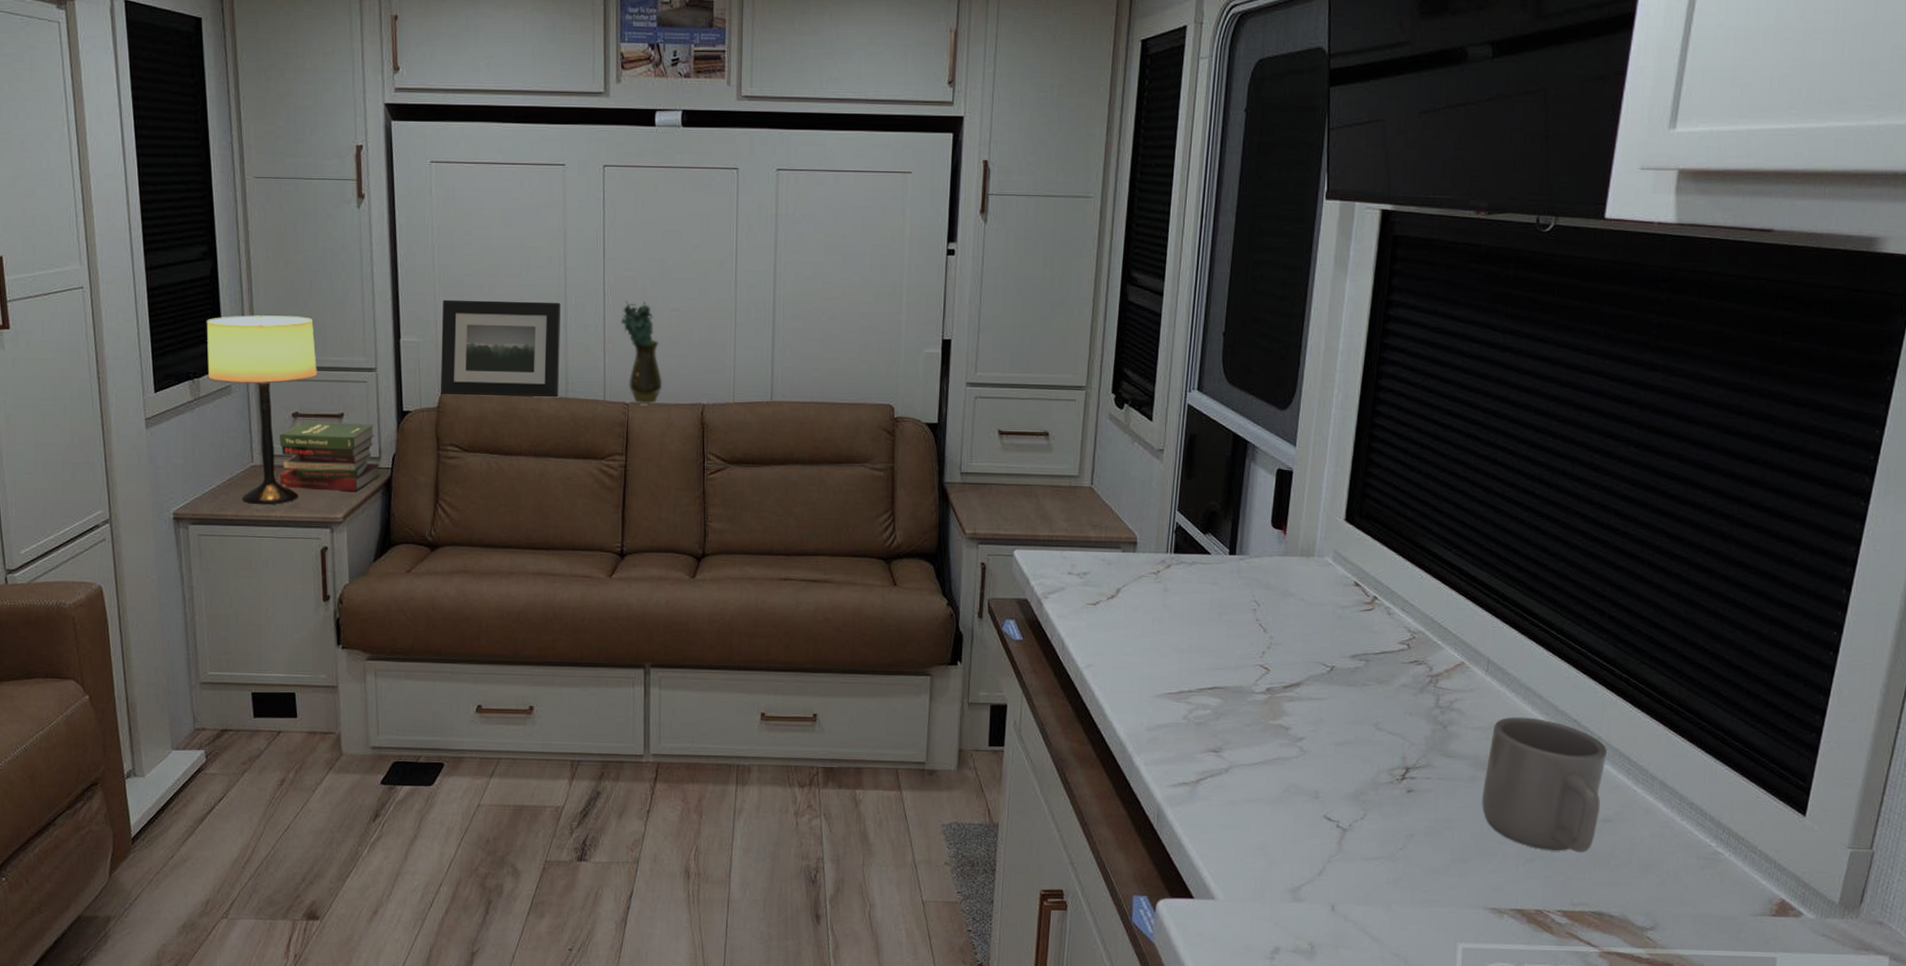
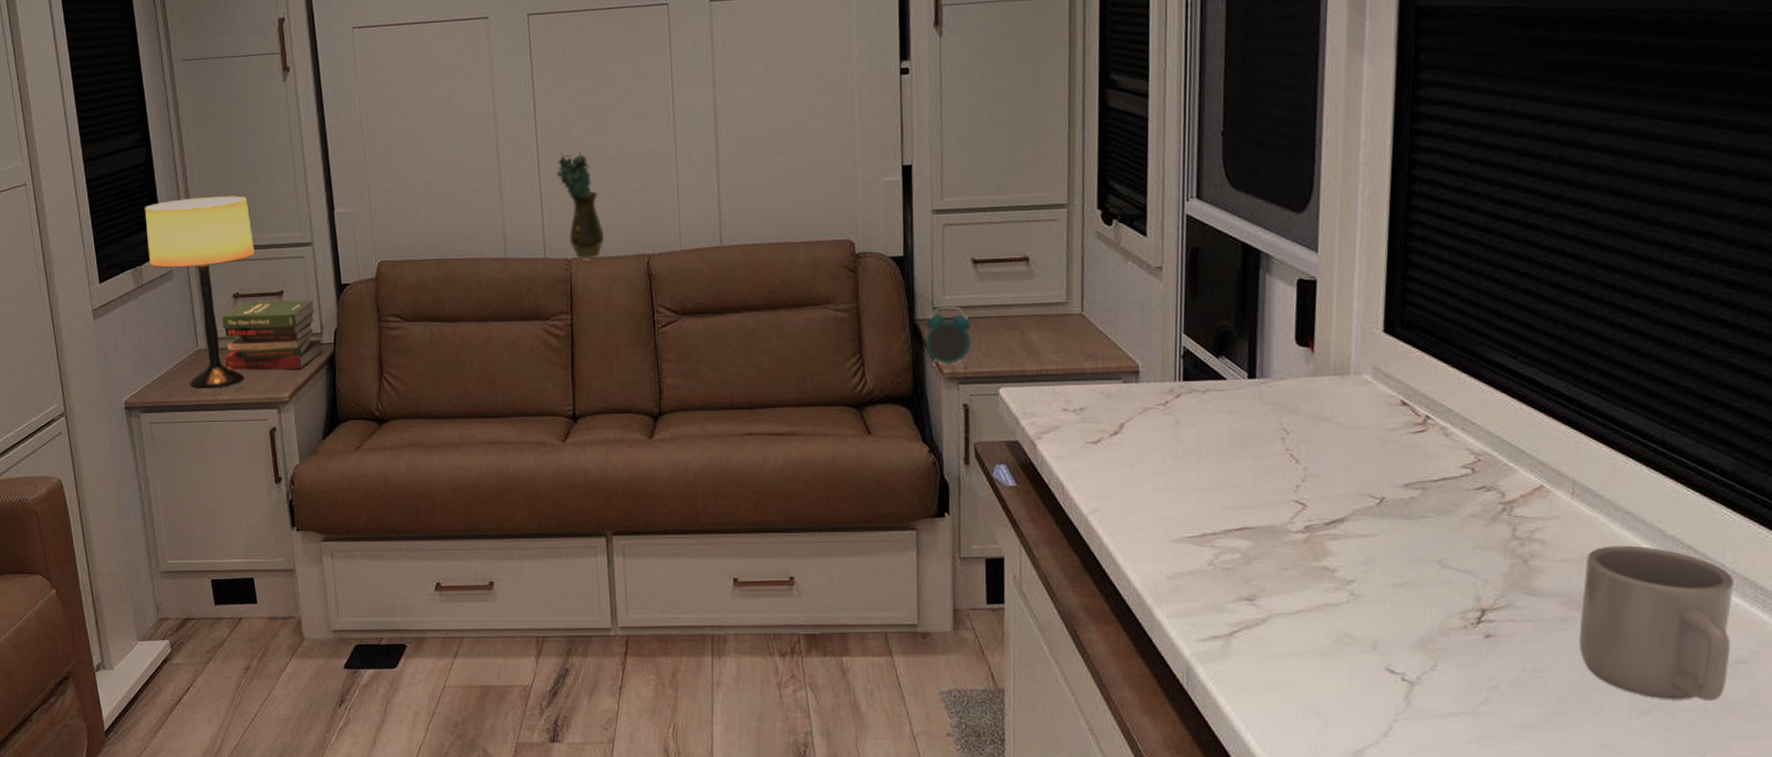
picture frame: present [440,299,561,398] -> none [374,160,498,265]
alarm clock: none [952,472,993,531] -> present [926,306,971,369]

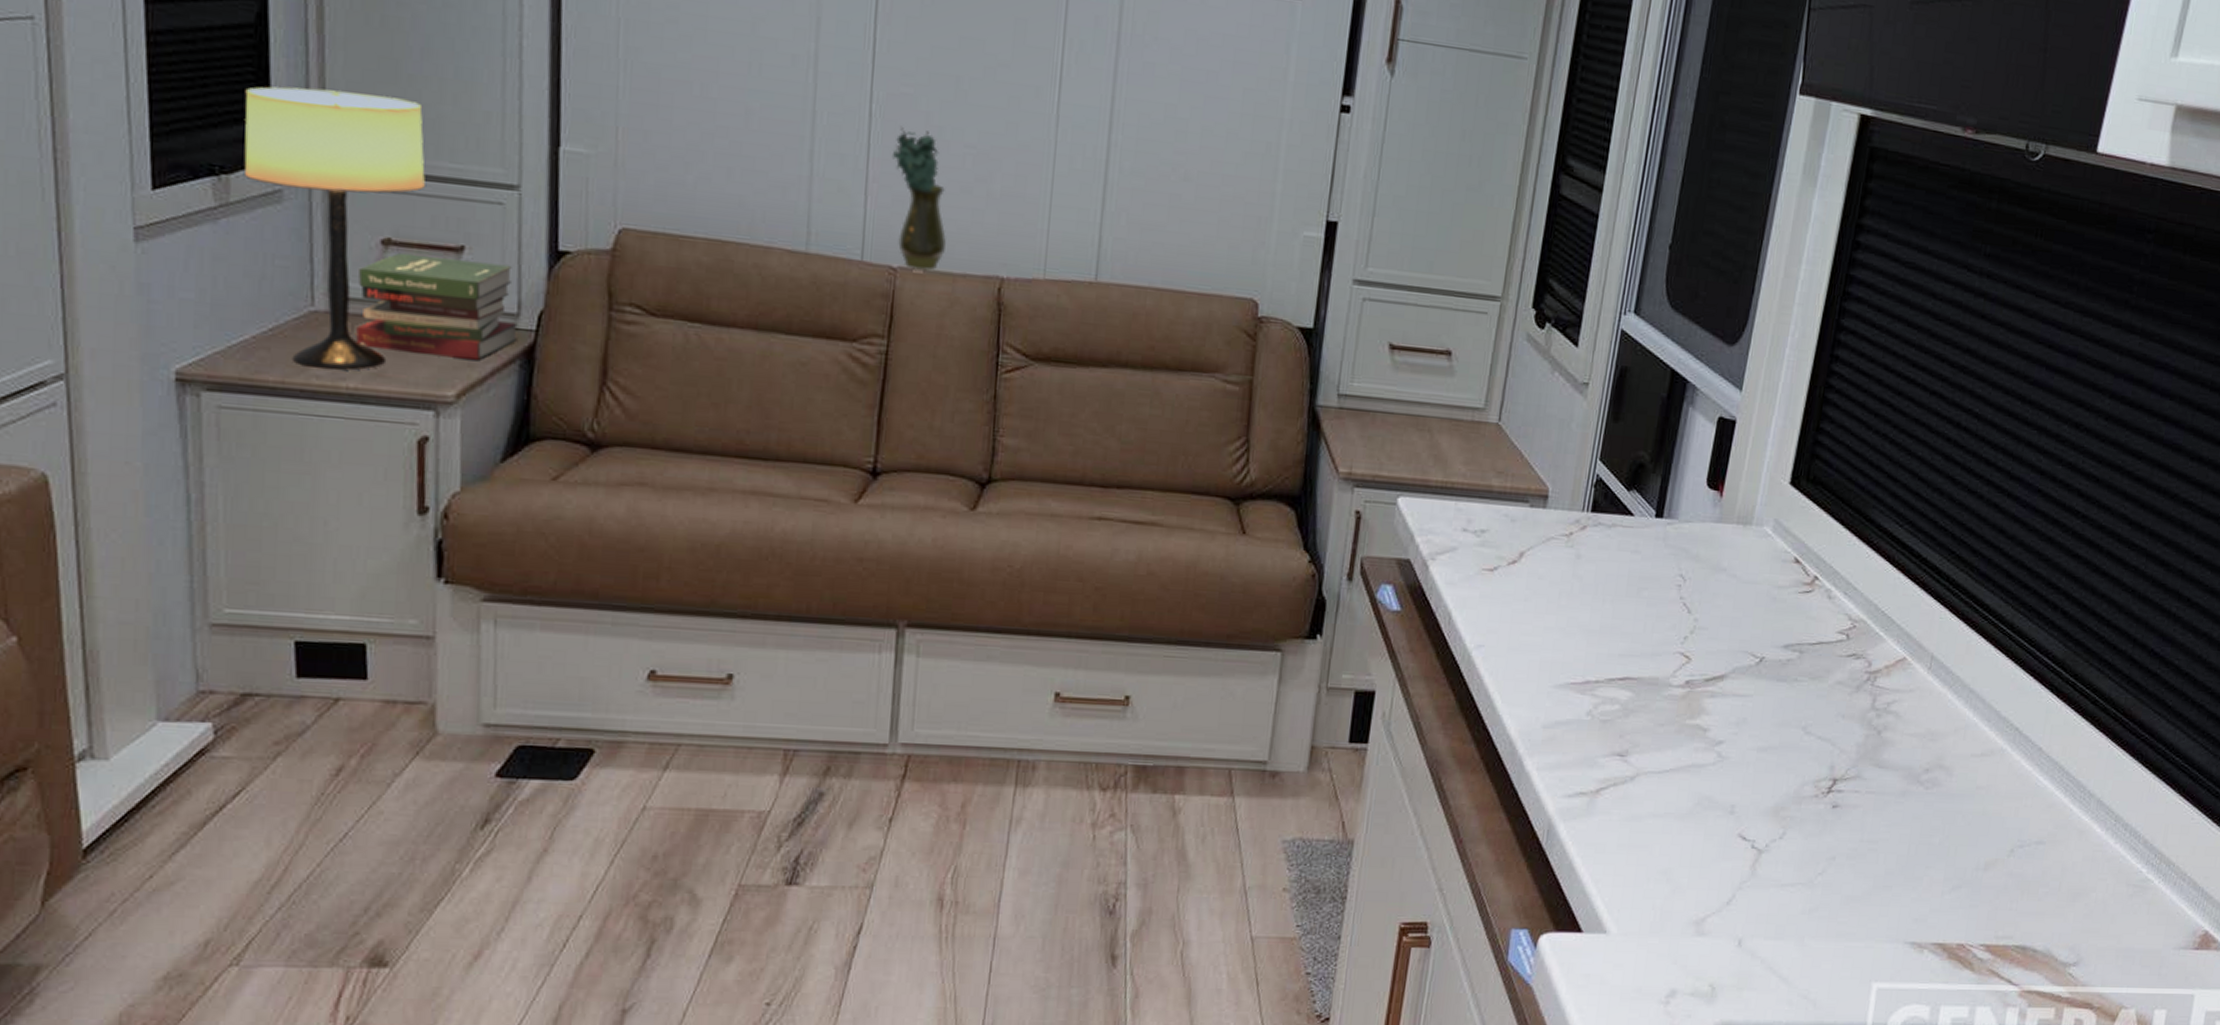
alarm clock: present [926,306,971,369] -> none [1323,394,1377,470]
mug: present [1579,545,1734,700] -> none [1911,722,2047,879]

